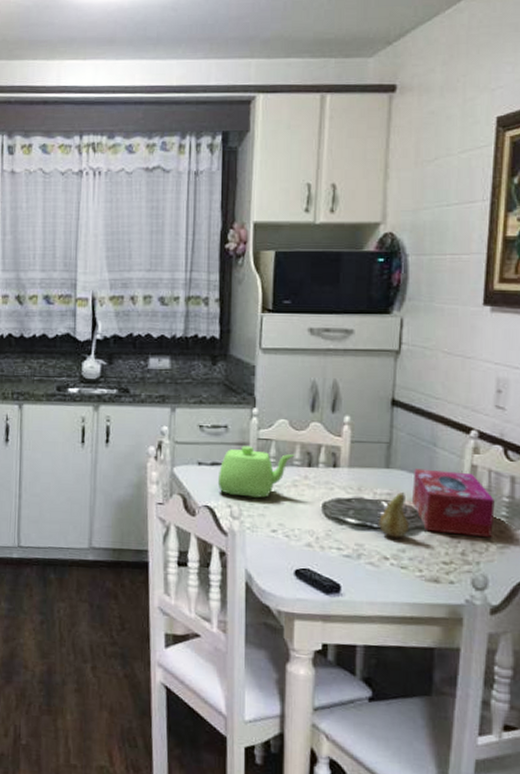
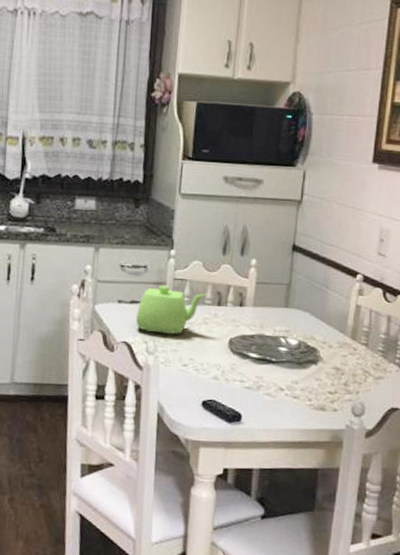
fruit: present [379,491,410,539] -> none [277,329,303,371]
tissue box: present [413,468,495,538] -> none [306,308,374,370]

